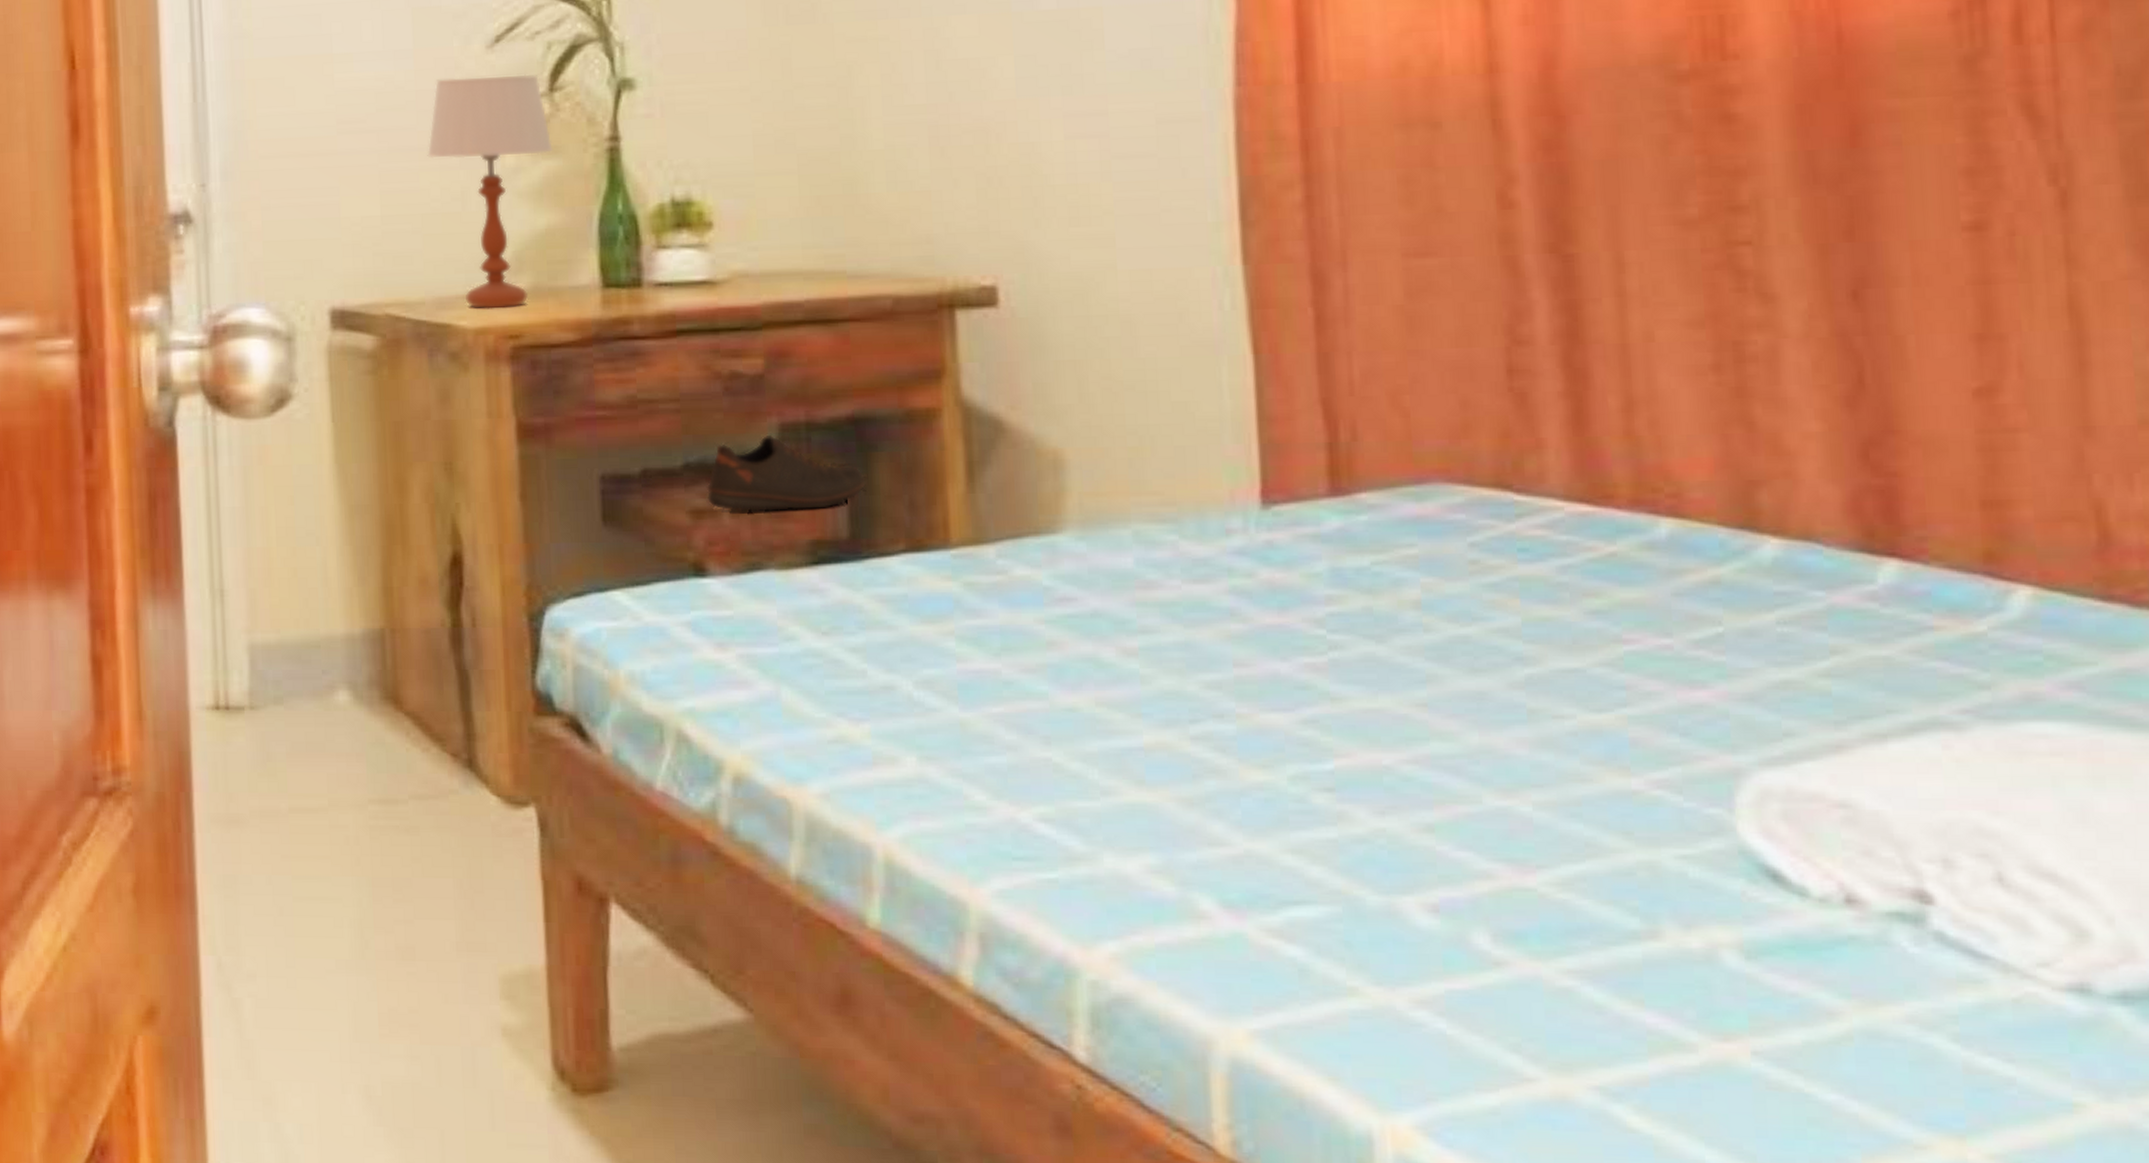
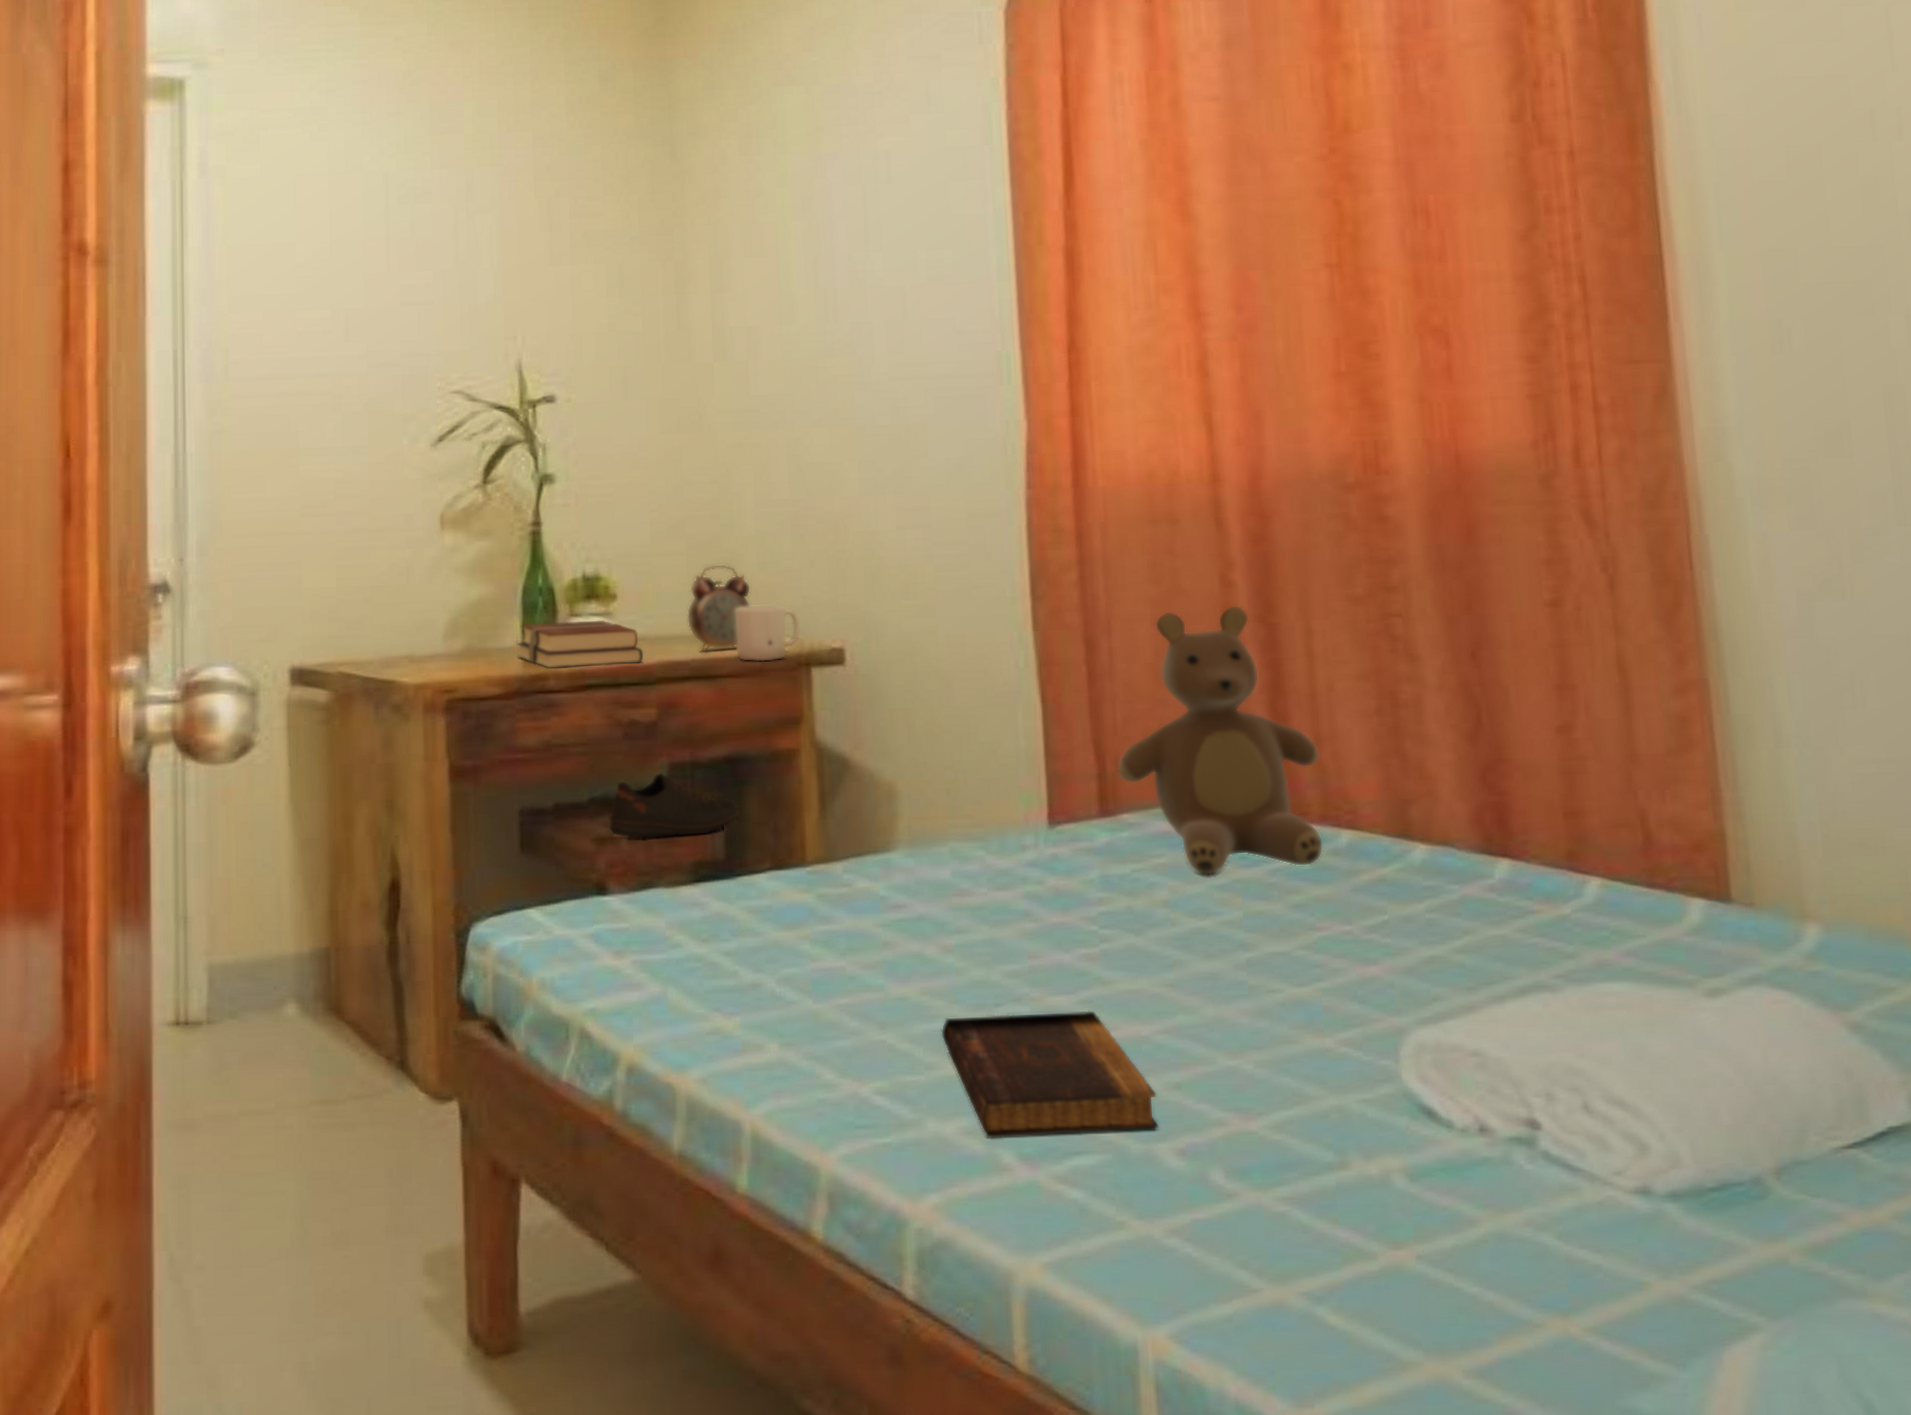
table lamp: present [427,74,553,309] -> none [378,469,485,668]
books: none [593,253,747,311] -> present [517,620,644,669]
alarm clock: none [799,183,880,292] -> present [686,563,752,653]
mug: none [857,233,942,303] -> present [734,604,801,662]
book: none [1121,732,1404,880] -> present [941,1010,1159,1137]
teddy bear: none [1352,230,1636,571] -> present [1116,605,1324,875]

